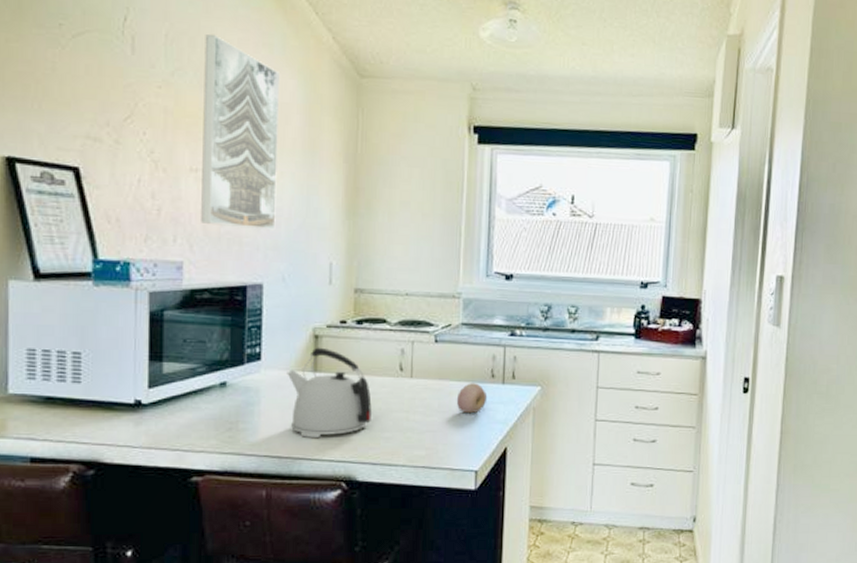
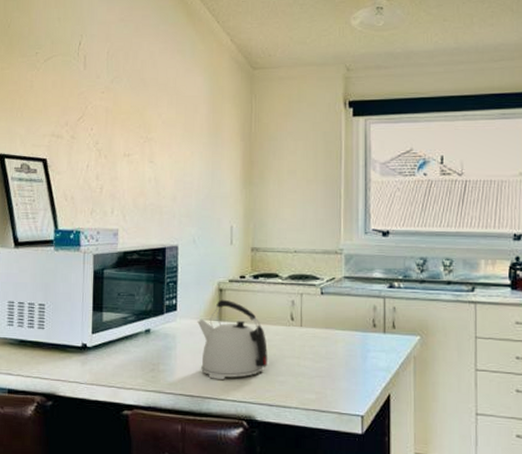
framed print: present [201,34,279,230] -> none [132,47,190,200]
fruit: present [456,383,488,414] -> none [341,332,370,361]

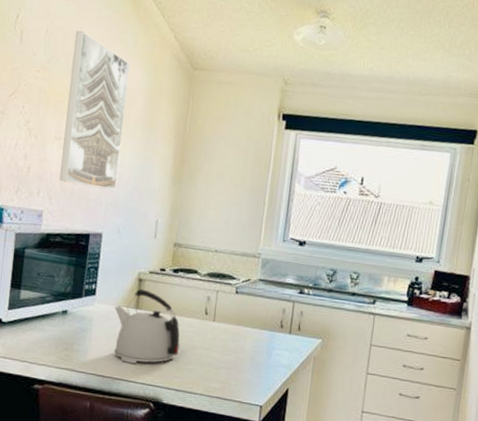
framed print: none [132,47,190,200] -> present [59,30,130,190]

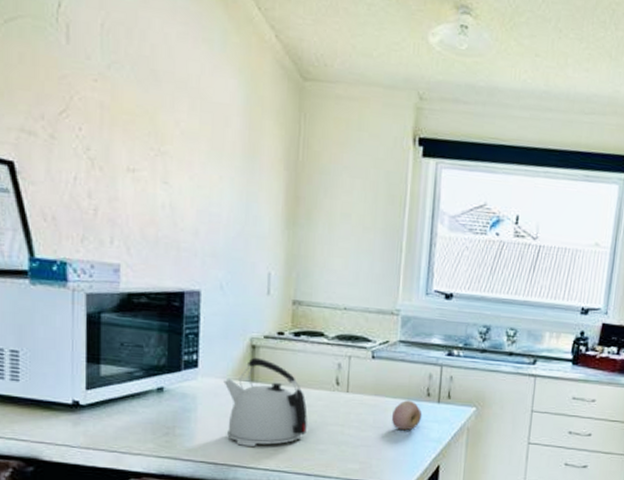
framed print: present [59,30,130,190] -> none [138,25,220,236]
fruit: none [249,330,276,357] -> present [391,400,423,431]

